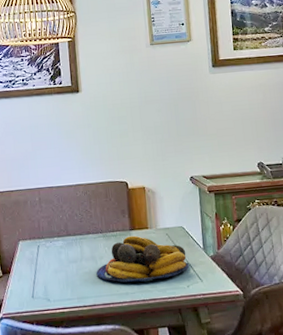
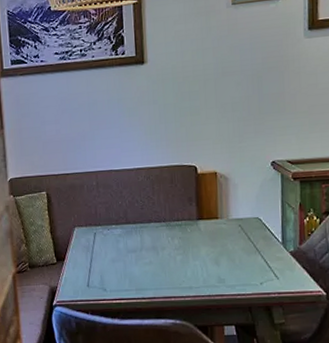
fruit bowl: present [96,235,190,283] -> none [157,226,265,276]

